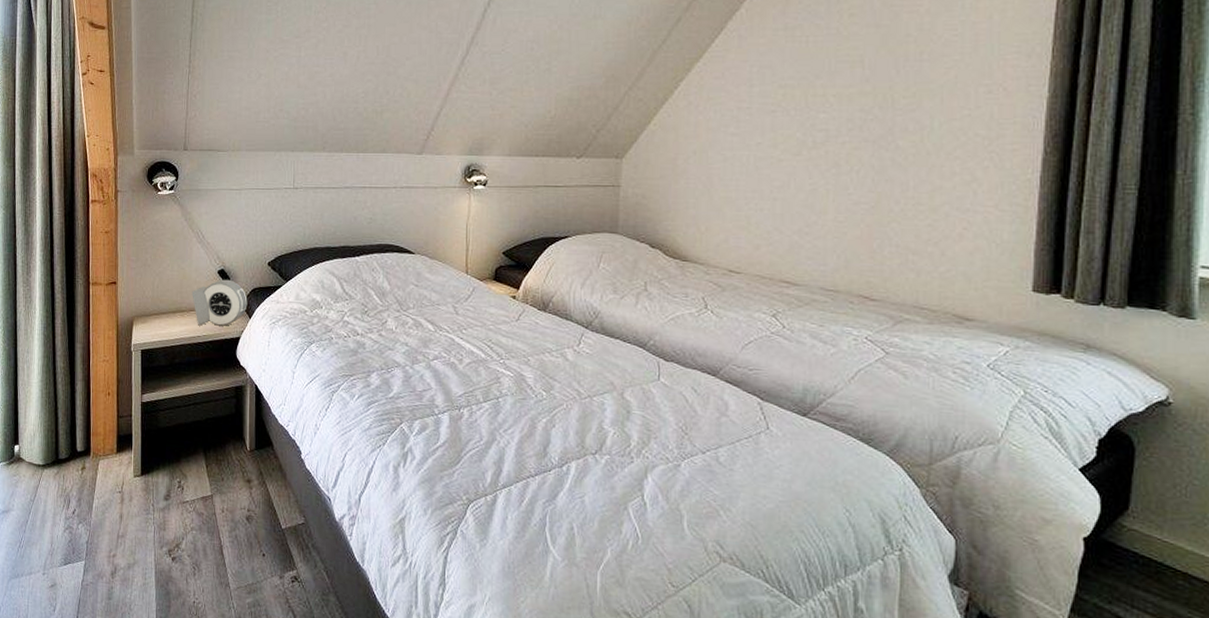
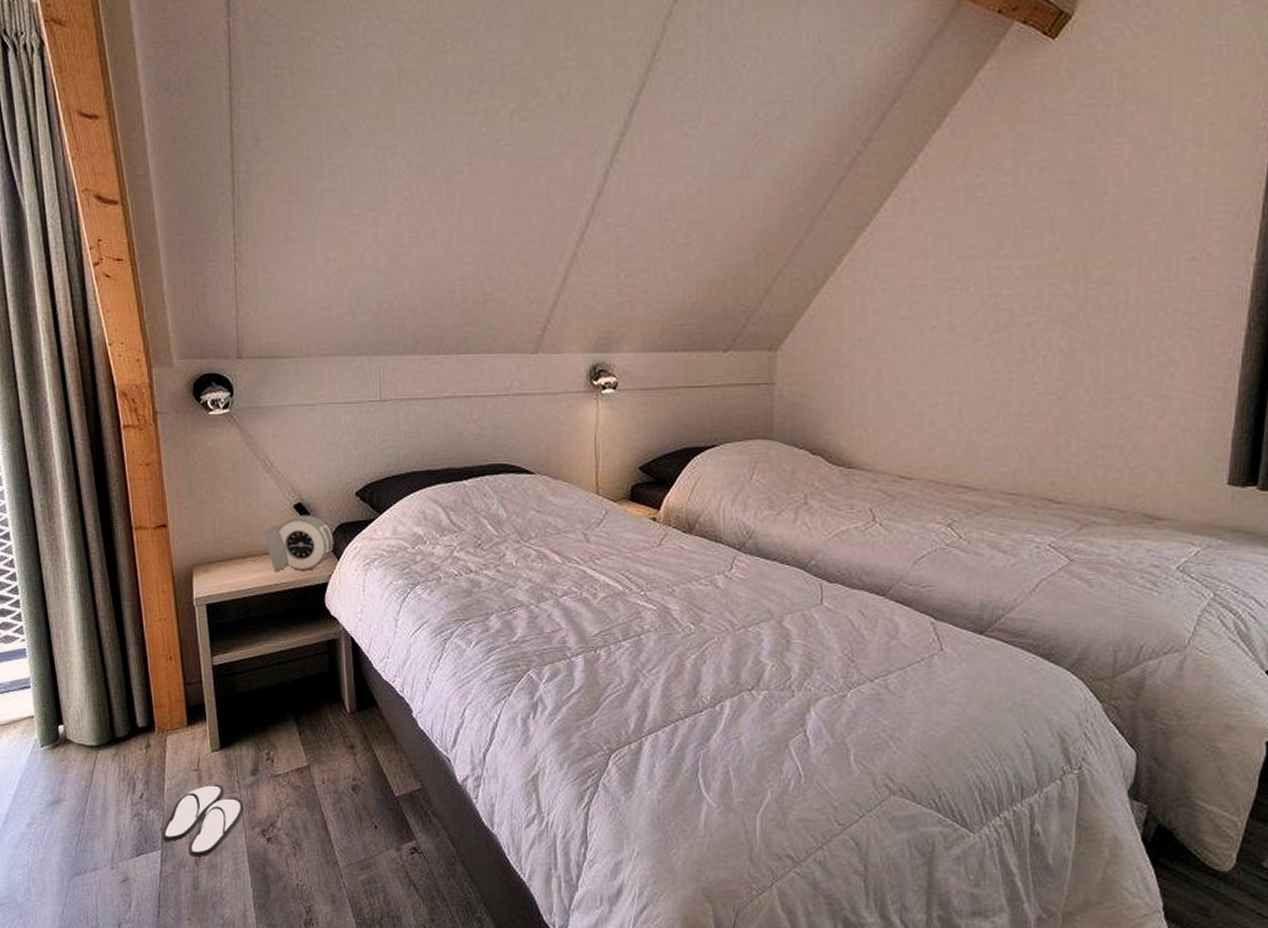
slippers: none [86,505,155,570] -> present [161,784,244,857]

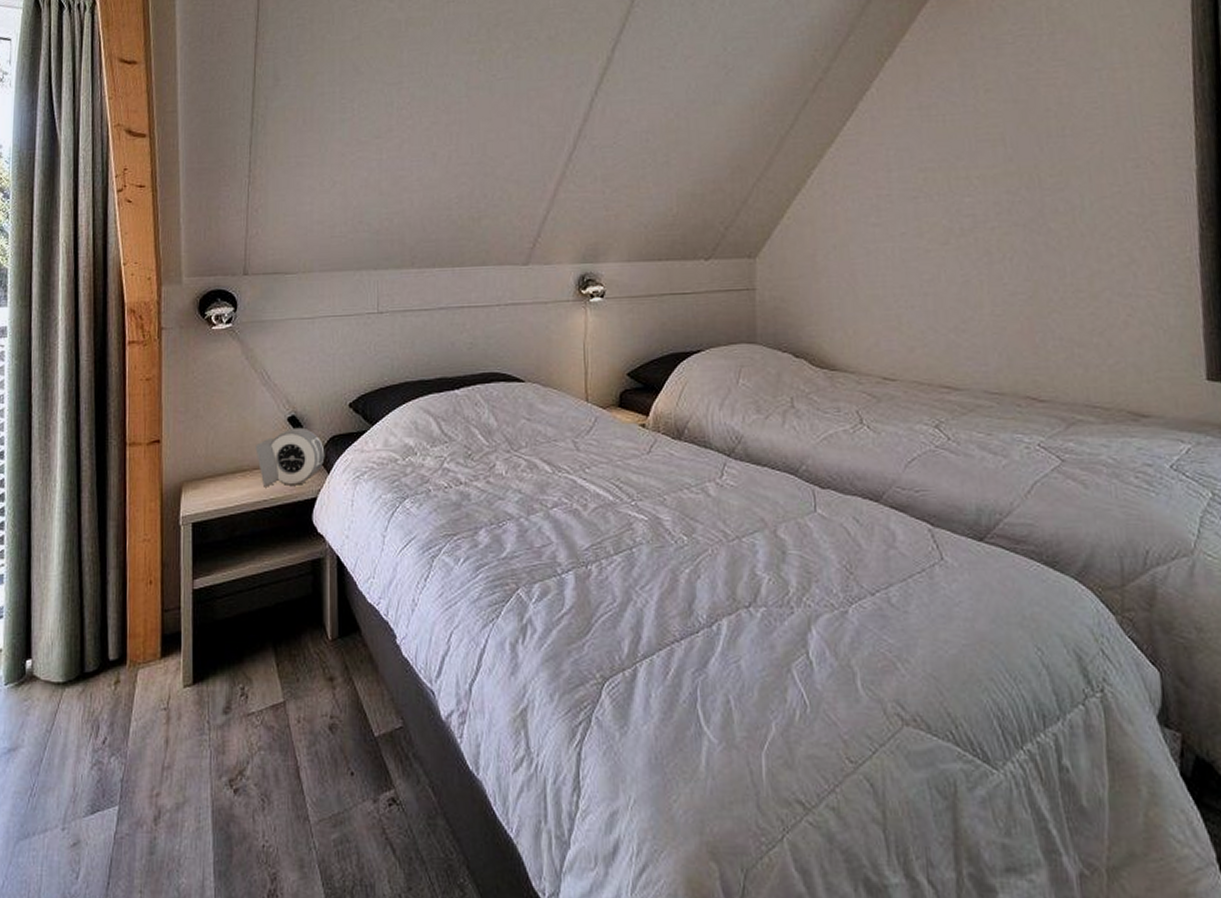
slippers: present [161,784,244,857] -> none [121,725,212,814]

